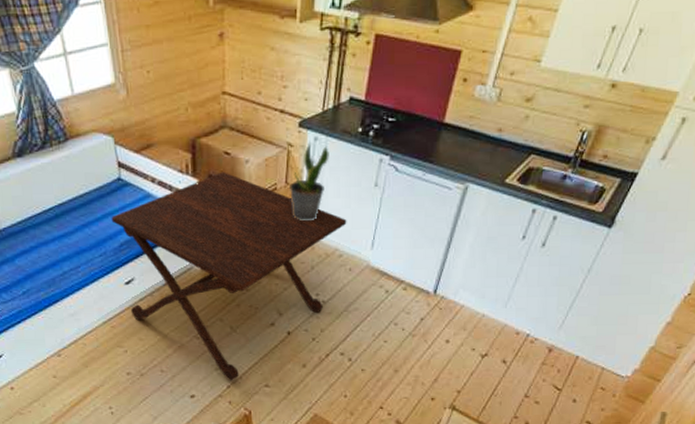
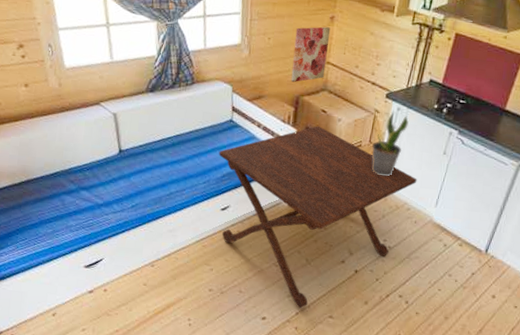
wall art: none [179,47,222,123] -> present [290,26,331,83]

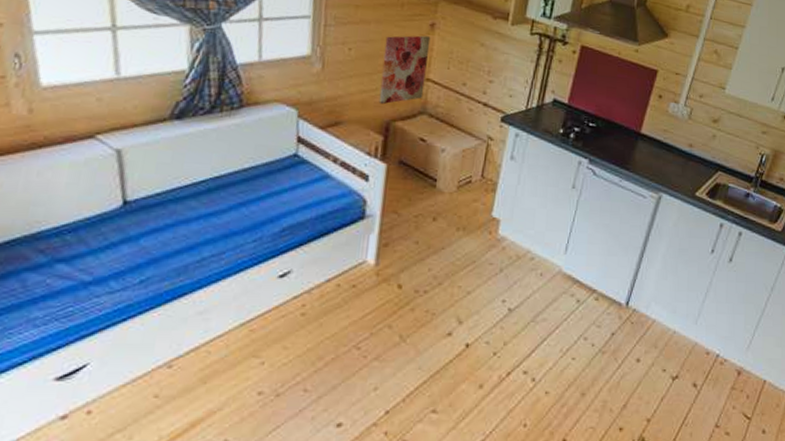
side table: present [218,126,417,309] -> none [276,158,542,405]
potted plant: present [372,110,409,177] -> none [485,136,529,219]

